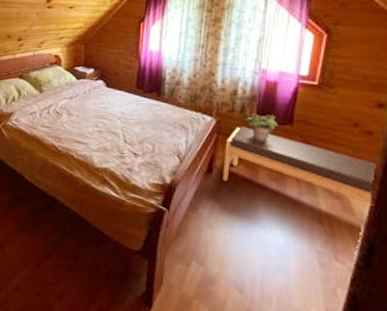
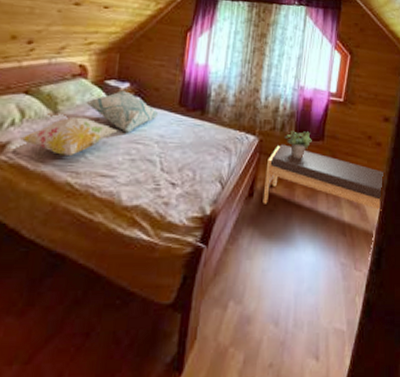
decorative pillow: none [18,95,87,126] -> present [19,116,118,157]
decorative pillow: none [62,75,119,110] -> present [86,90,159,133]

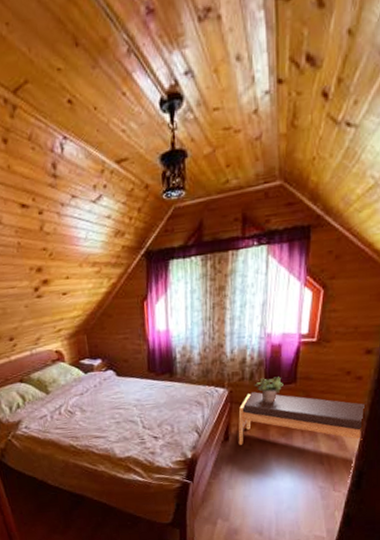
decorative pillow: present [19,116,118,157] -> none [26,394,101,426]
decorative pillow: present [86,90,159,133] -> none [69,366,132,402]

